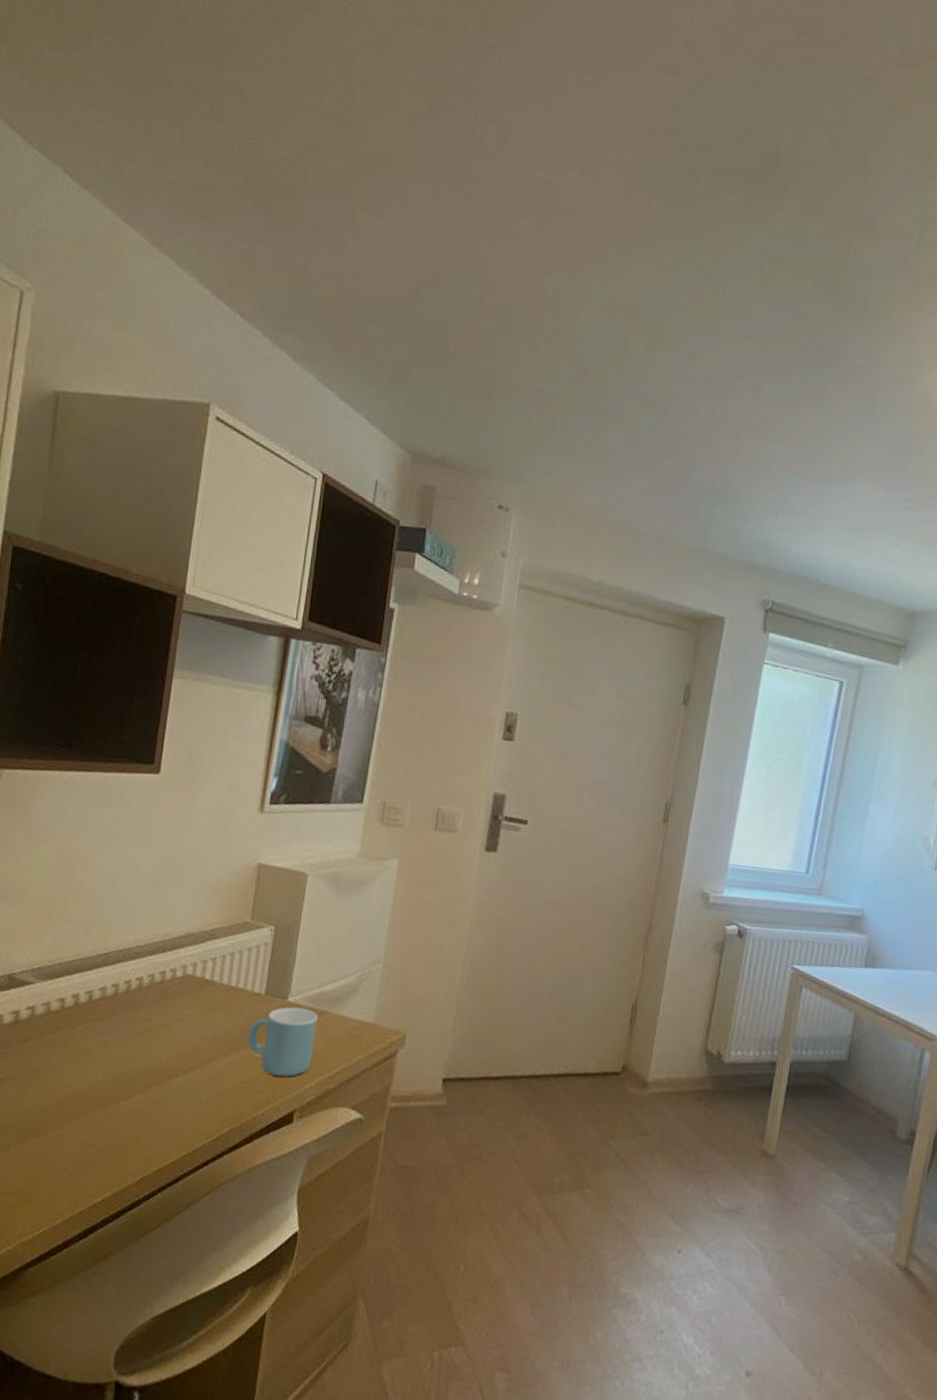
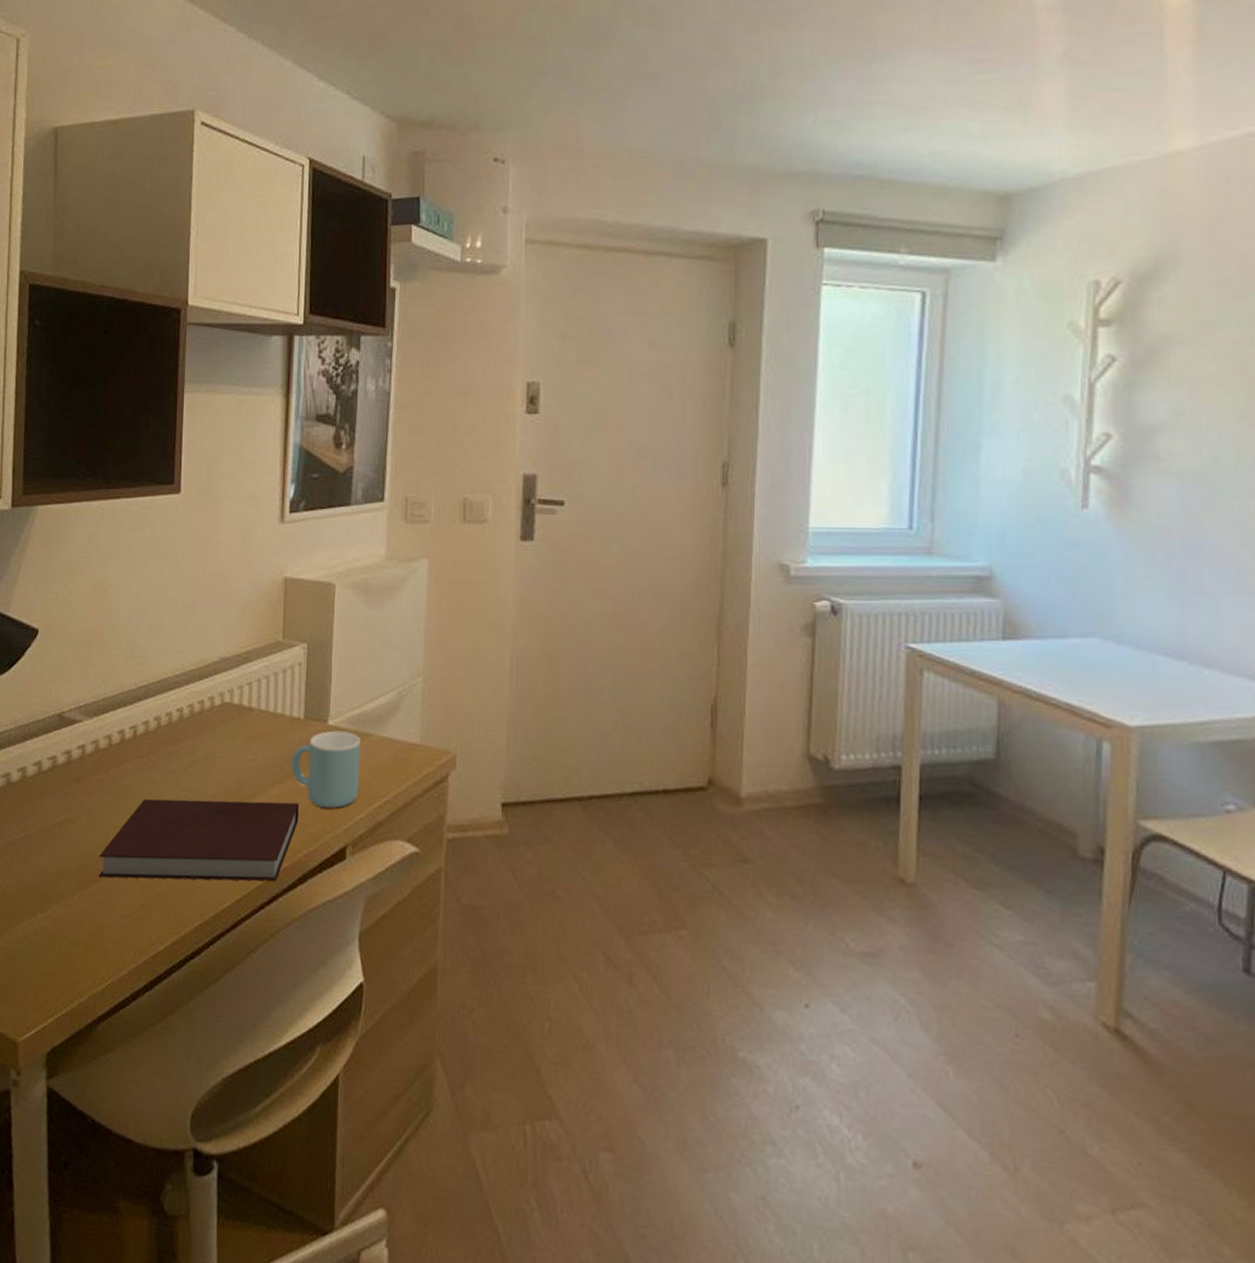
notebook: none [39,1060,252,1141] -> present [99,798,299,882]

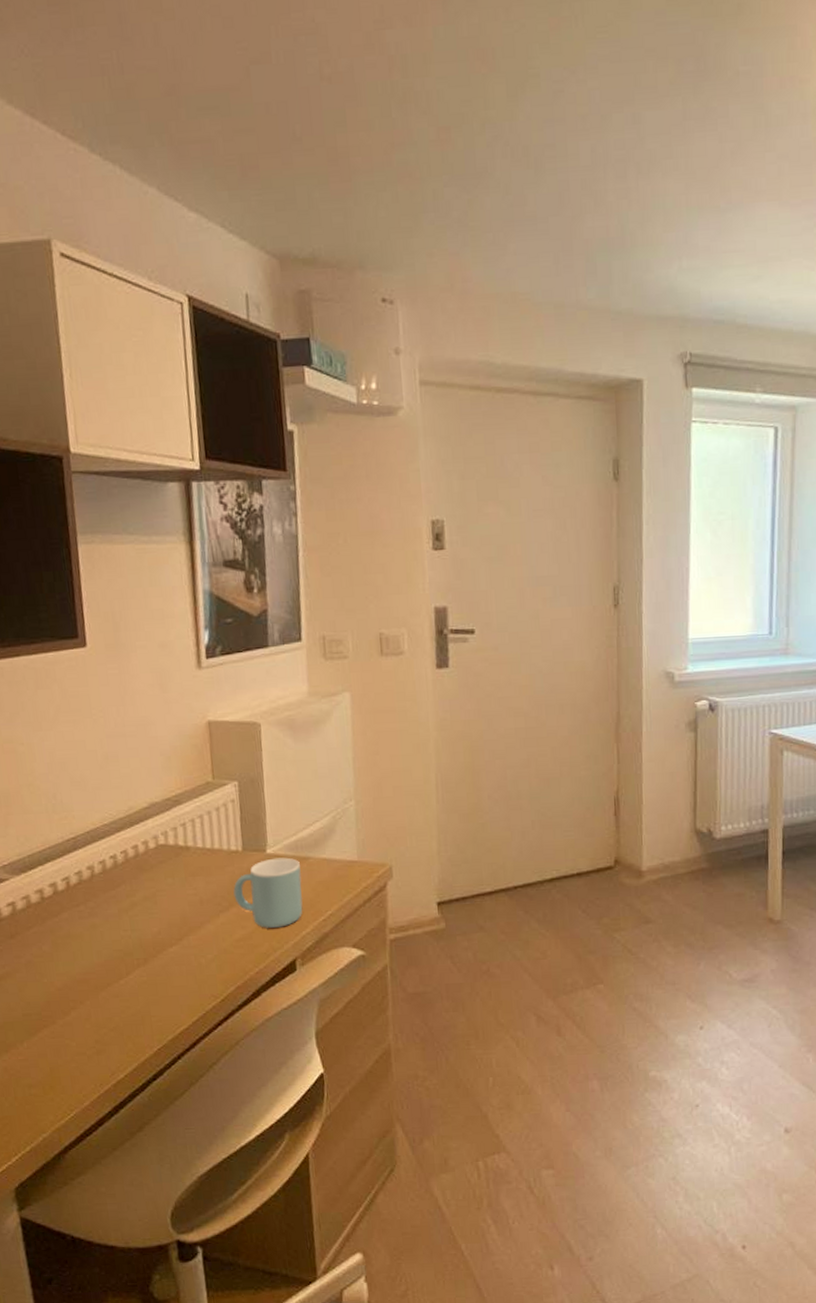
notebook: present [99,798,299,882] -> none [45,928,247,1022]

